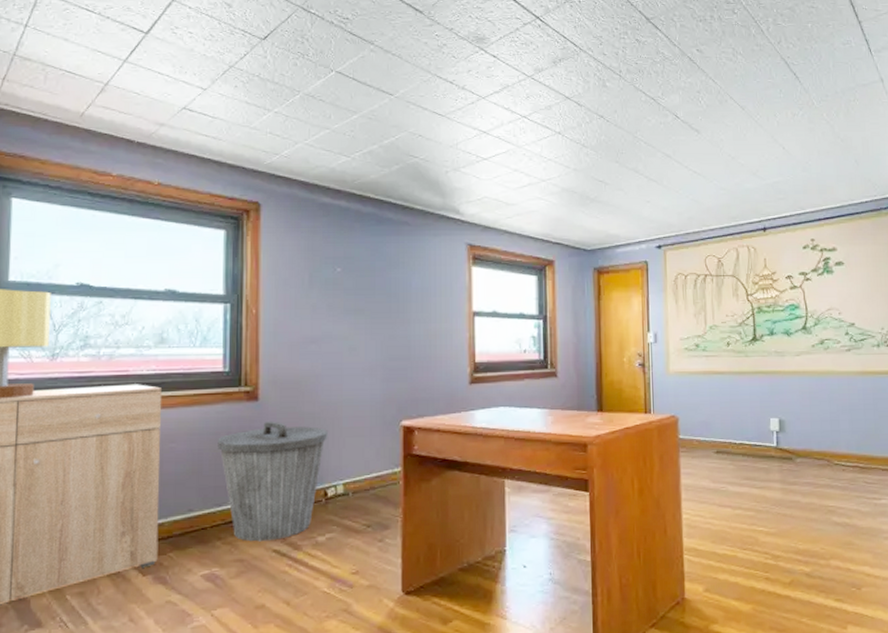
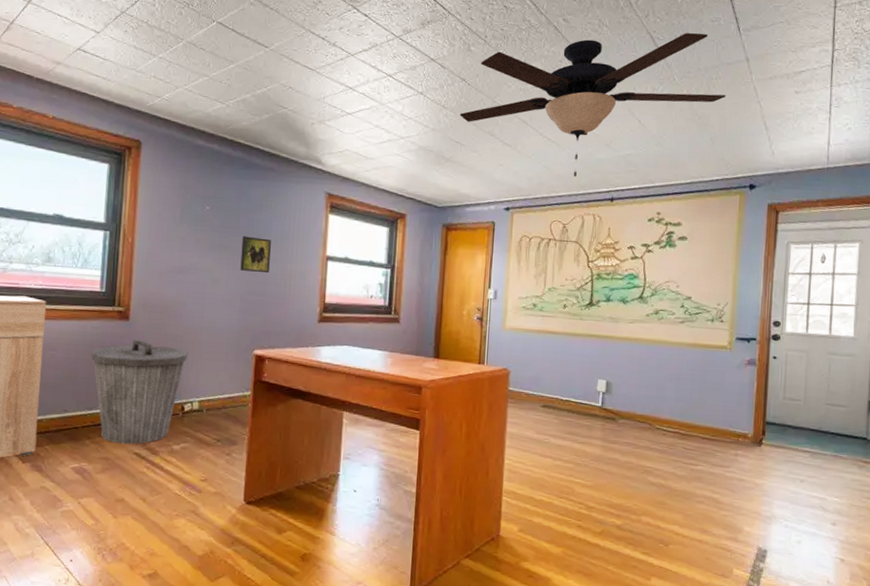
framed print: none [379,297,411,335] -> present [240,236,271,272]
ceiling fan: none [601,57,866,209] -> present [459,33,727,177]

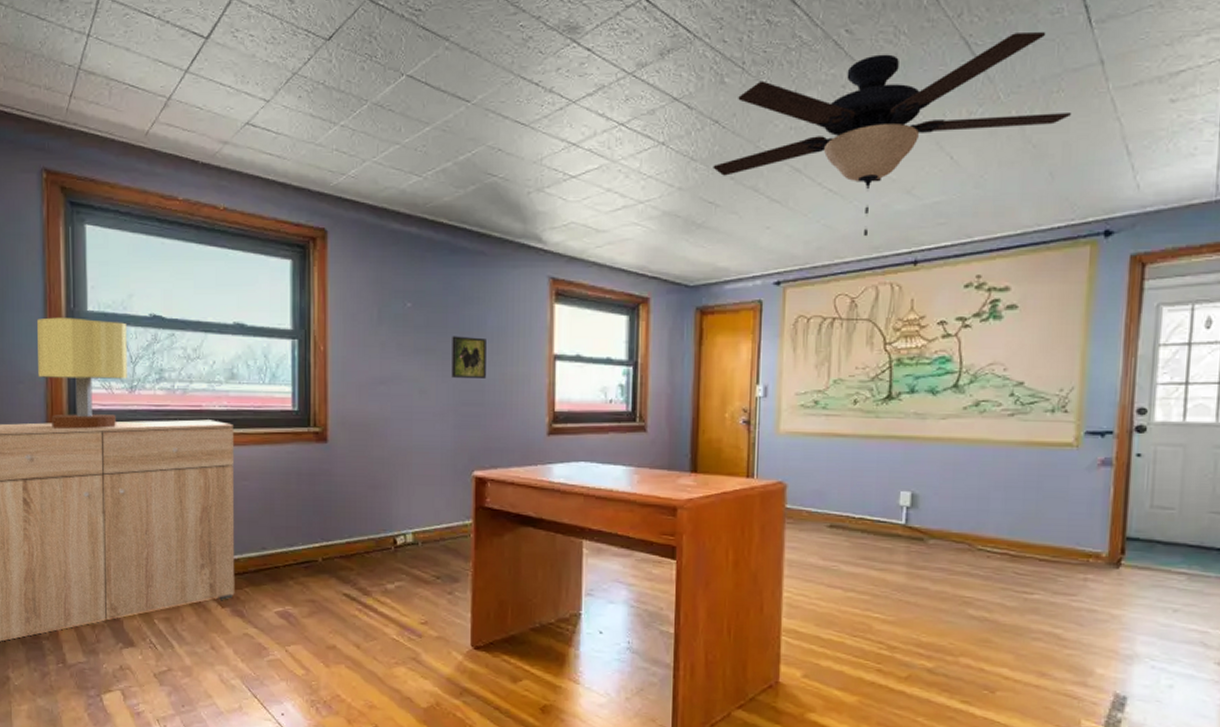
trash can: present [91,339,188,445] -> none [288,463,397,585]

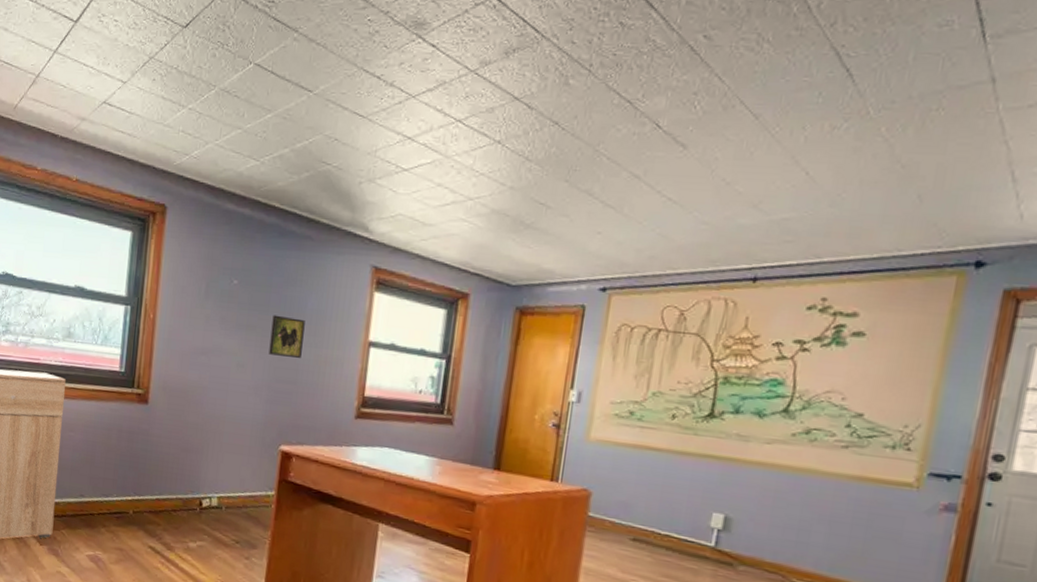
ceiling fan: present [713,32,1072,237] -> none [547,45,952,249]

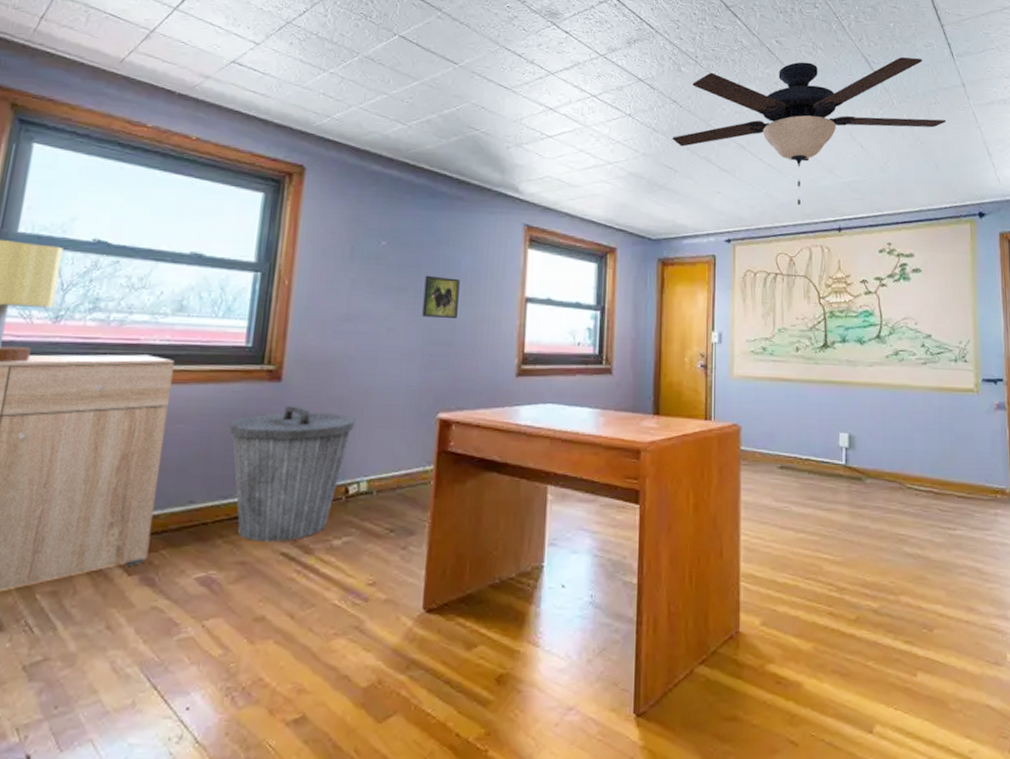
trash can: none [109,424,208,538] -> present [230,404,355,542]
ceiling fan: none [547,45,952,249] -> present [672,57,947,206]

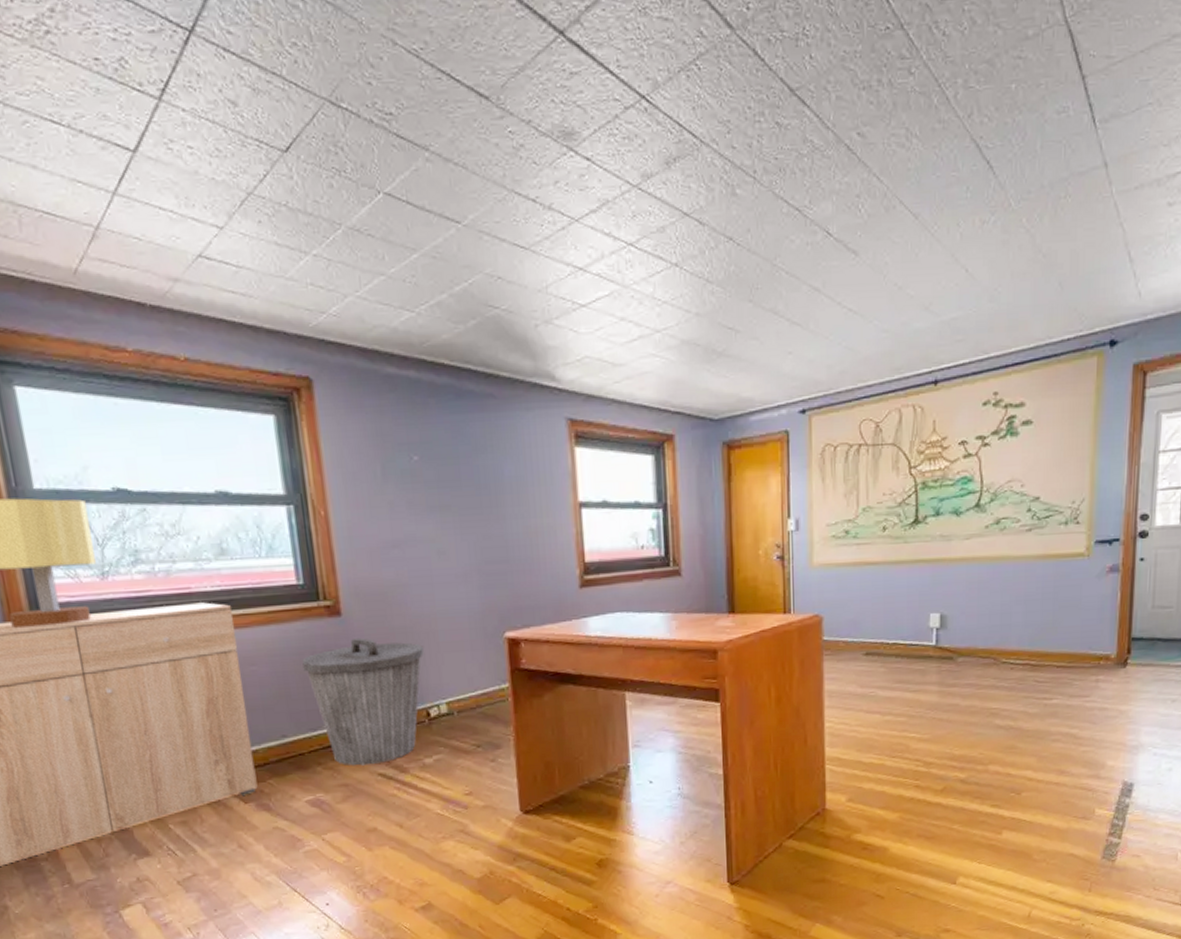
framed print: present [422,275,460,318] -> none [467,488,508,535]
ceiling fan: present [672,57,947,206] -> none [730,133,1079,358]

